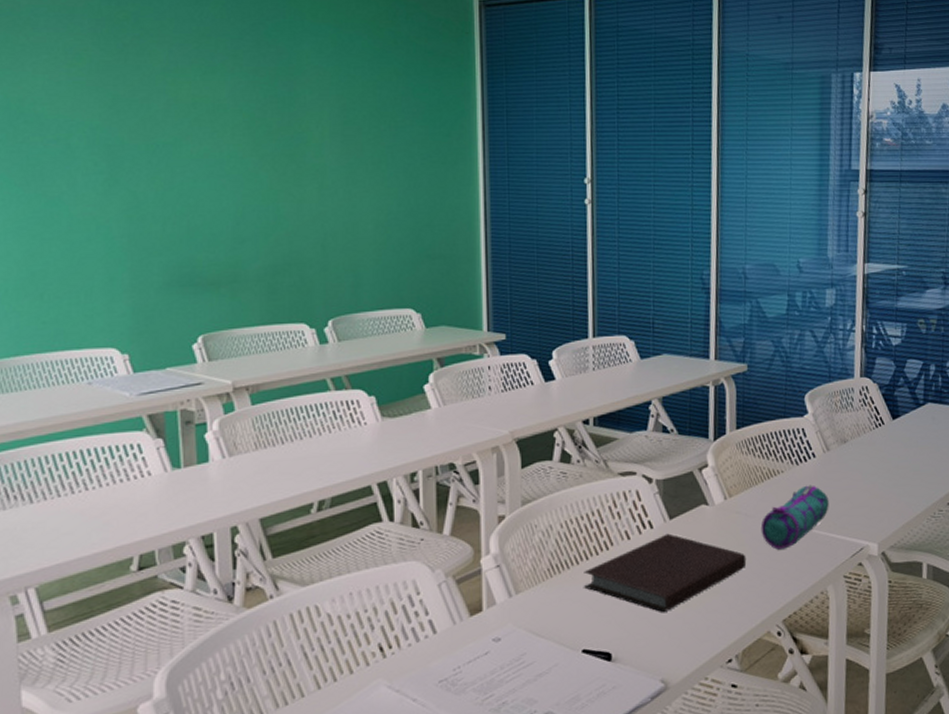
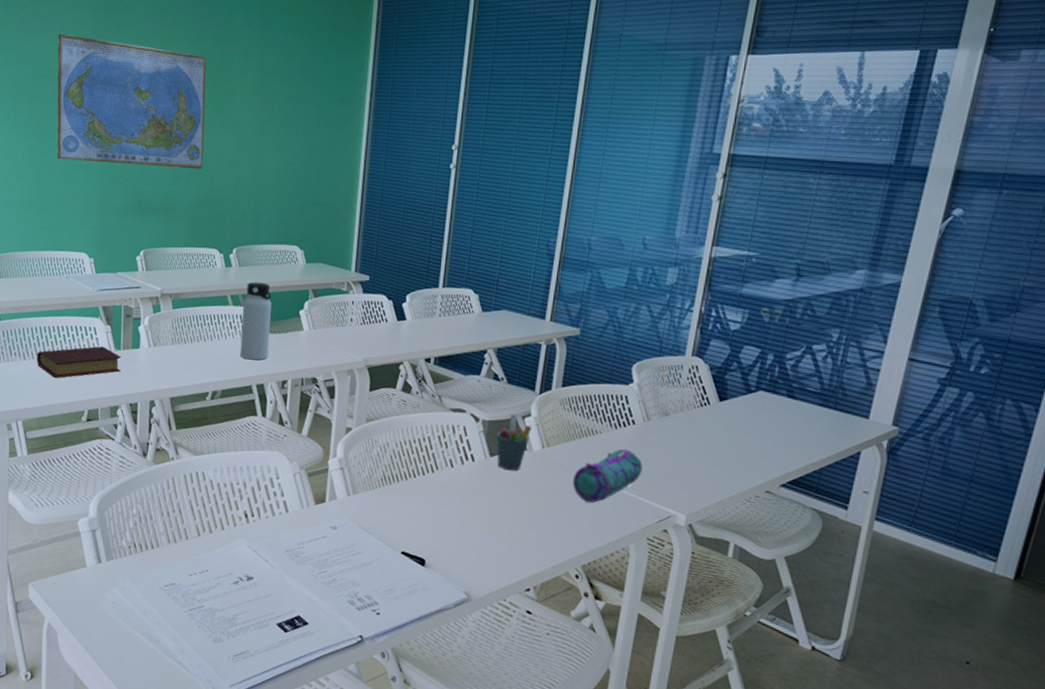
world map: none [45,67,276,230] -> present [56,34,207,170]
book: none [50,467,184,522] -> present [36,346,121,379]
water bottle: none [348,357,389,454] -> present [239,282,272,361]
notebook: present [584,533,747,613] -> none [409,468,556,536]
pen holder: none [674,467,711,532] -> present [496,414,532,471]

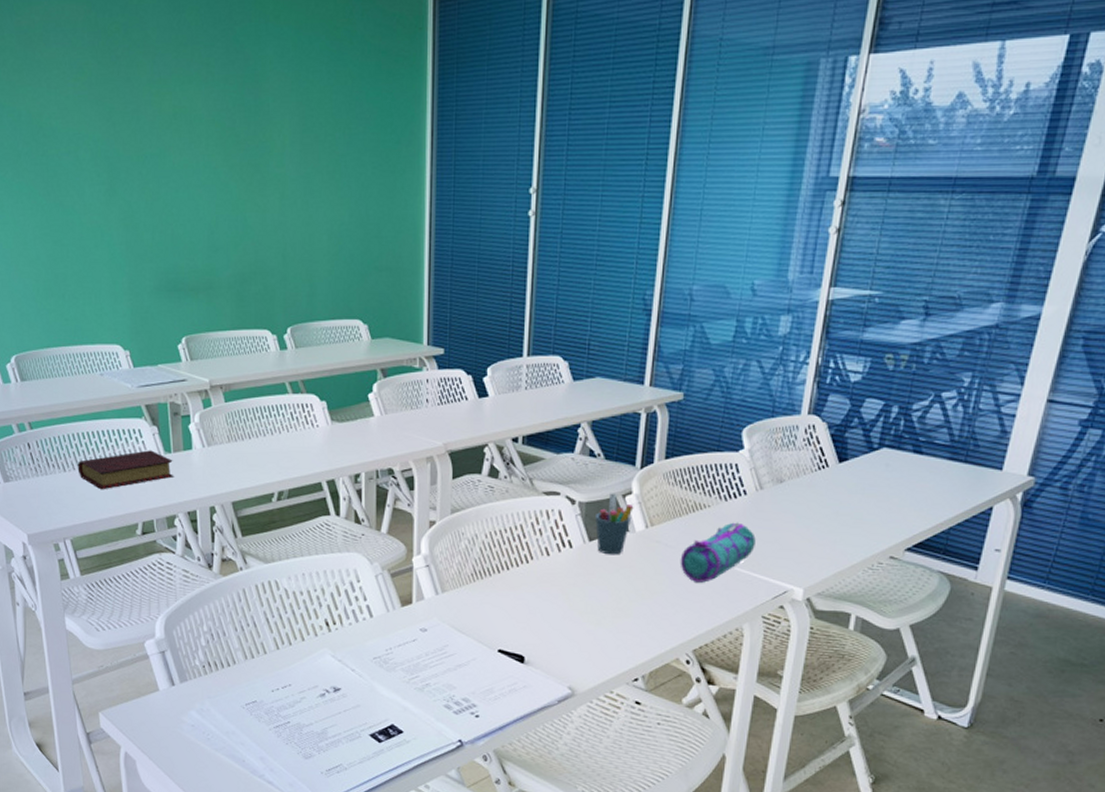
world map: present [56,34,207,170] -> none [57,82,244,238]
water bottle: present [239,282,272,361] -> none [303,365,337,454]

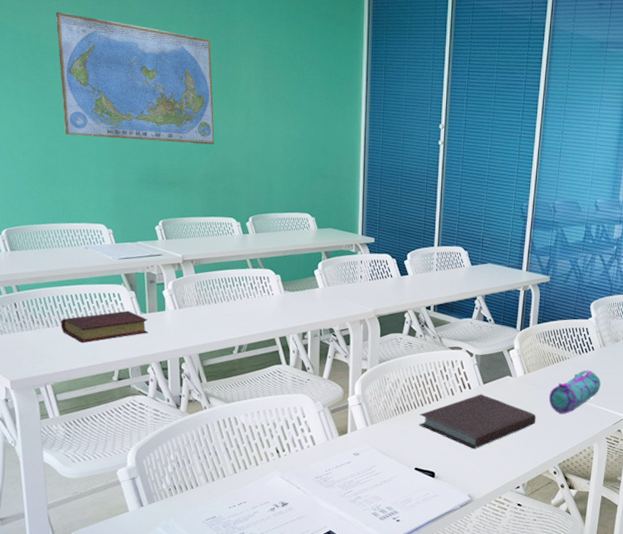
world map: none [57,82,244,238] -> present [55,11,215,145]
notebook: none [504,554,663,628] -> present [419,394,536,449]
pen holder: present [595,493,634,555] -> none [488,348,516,394]

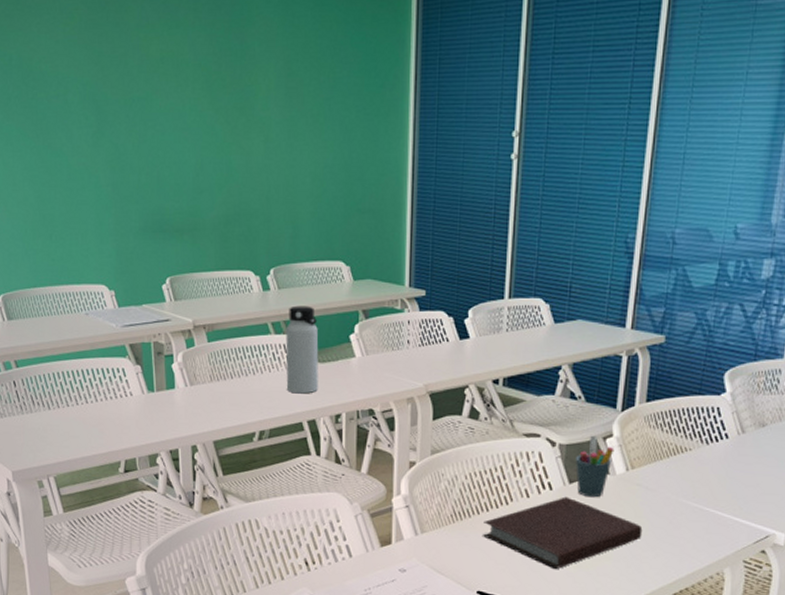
world map: present [55,11,215,145] -> none [47,27,228,180]
book: present [60,311,149,343] -> none [62,389,157,428]
water bottle: none [261,246,289,316] -> present [285,305,319,394]
pen holder: none [488,348,516,394] -> present [576,435,615,498]
pencil case: present [548,370,601,414] -> none [660,466,737,526]

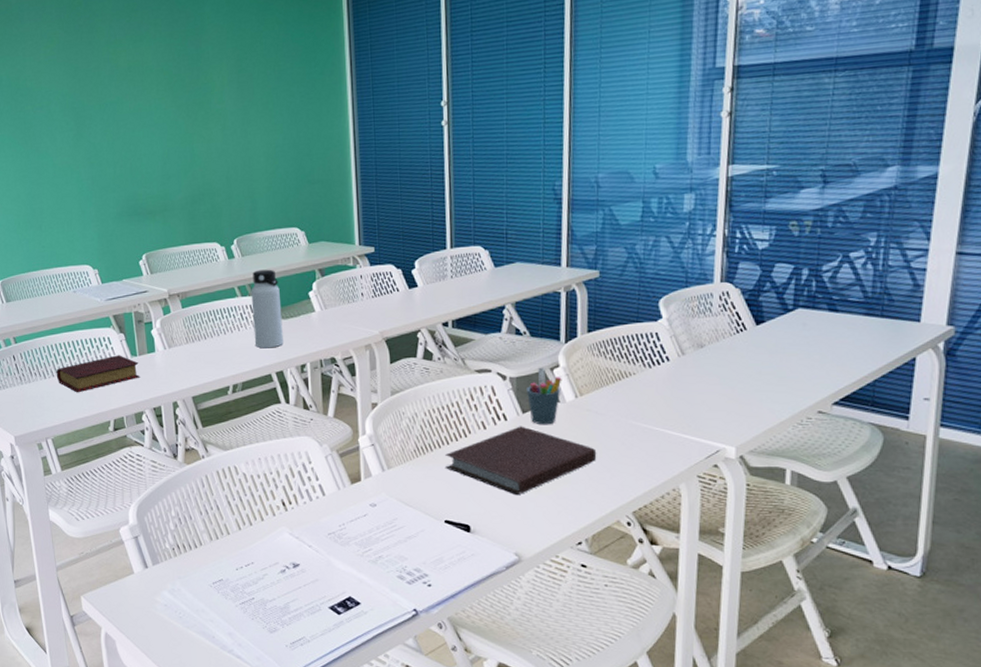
book: none [62,389,157,428] -> present [56,355,140,393]

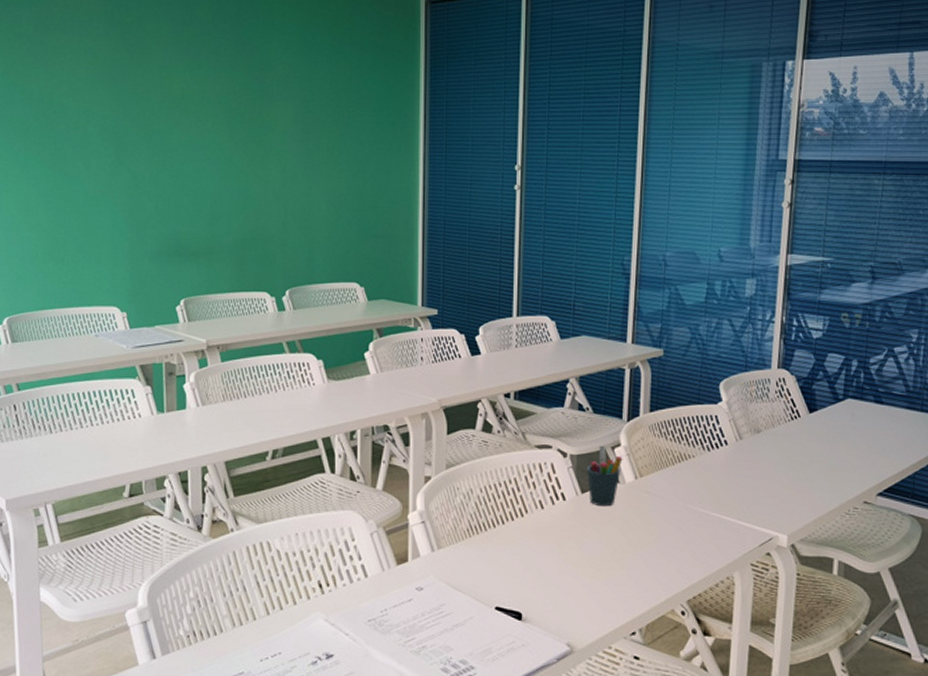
book: present [56,355,140,393] -> none [65,410,166,452]
water bottle: present [251,269,283,349] -> none [300,325,334,411]
notebook: present [445,426,597,496] -> none [500,506,654,581]

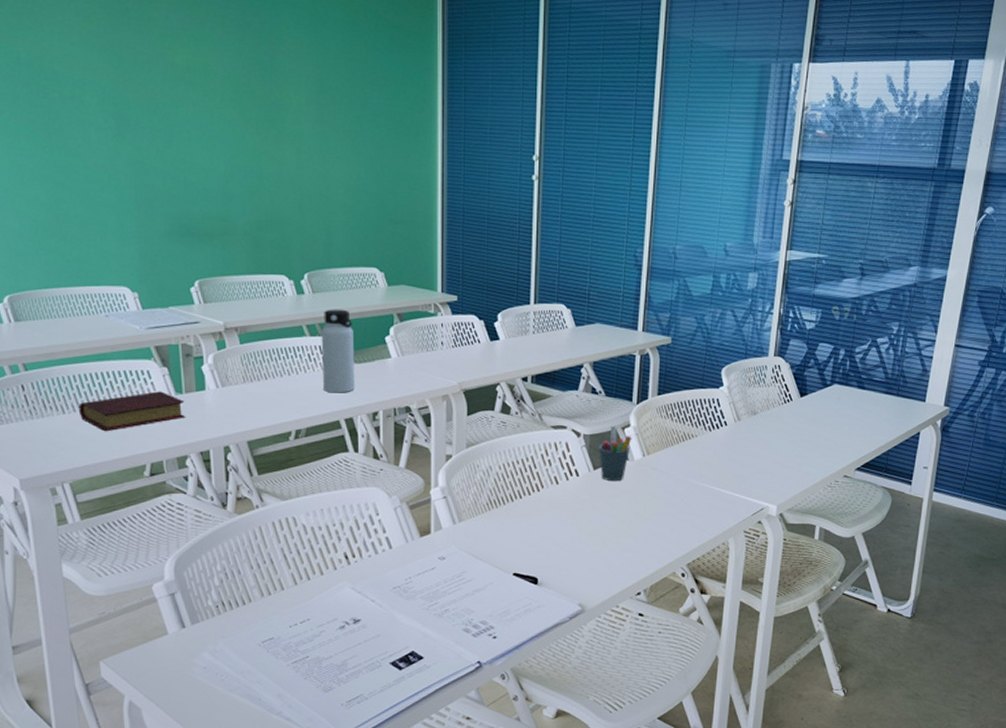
book: none [65,410,166,452] -> present [78,391,186,432]
water bottle: none [300,325,334,411] -> present [321,309,355,393]

